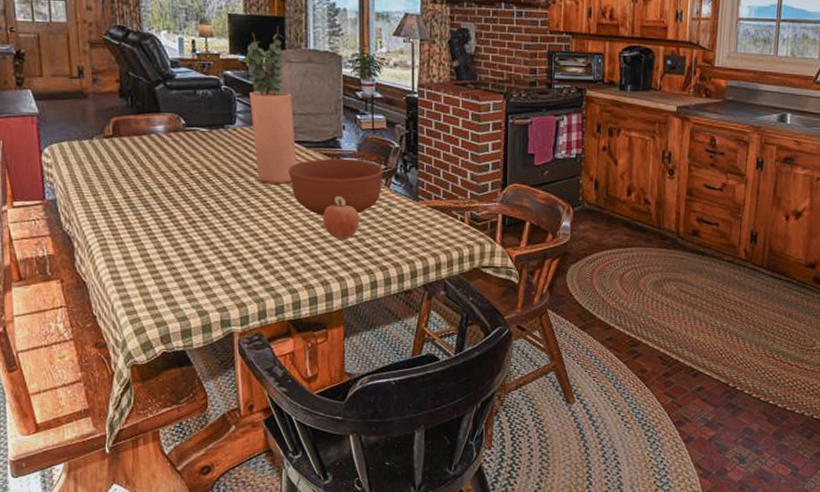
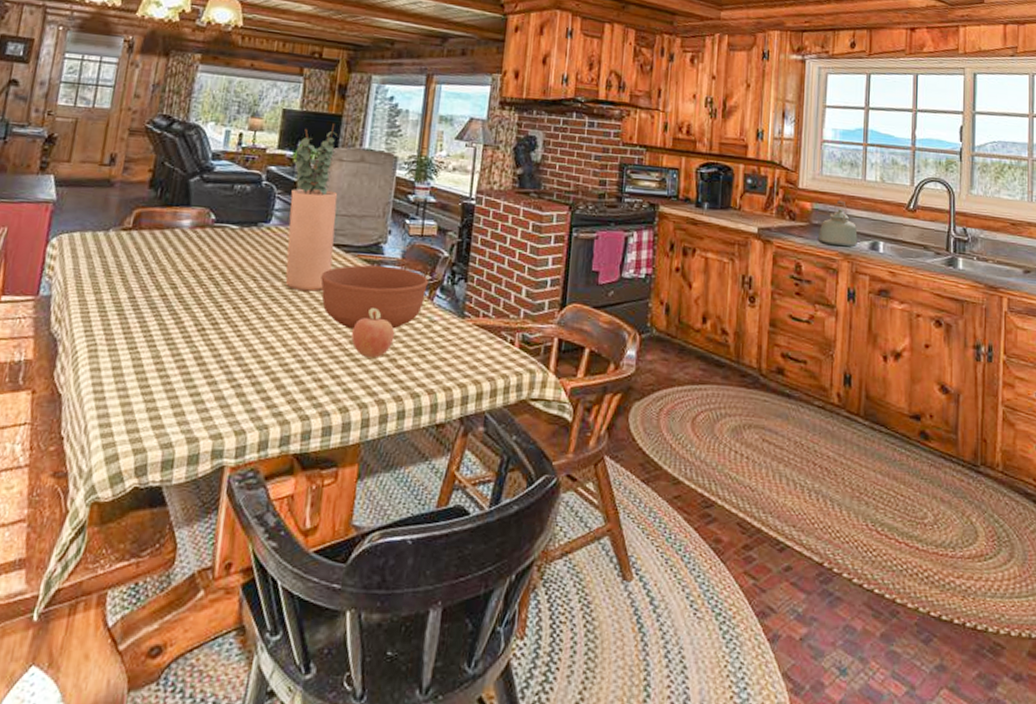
kettle: none [730,76,768,122] -> present [817,200,858,249]

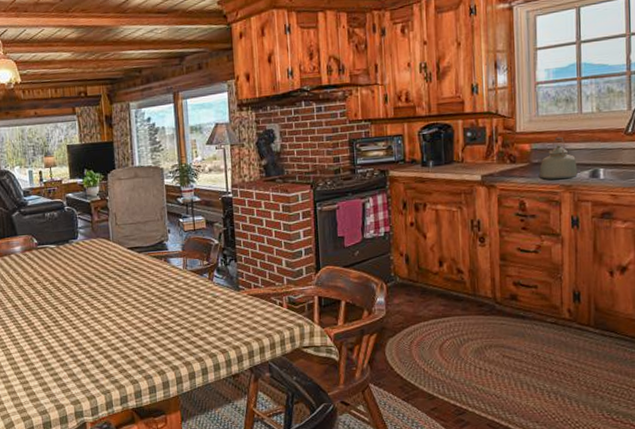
vase: present [285,123,339,292] -> none [84,149,131,288]
bowl: present [320,265,428,329] -> none [124,258,207,312]
fruit: present [351,308,395,358] -> none [156,293,189,332]

